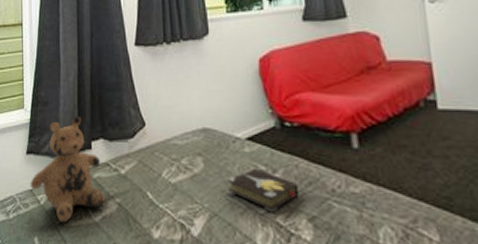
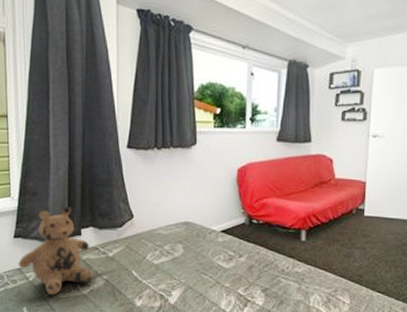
hardback book: present [227,168,299,213] -> none [202,253,258,286]

